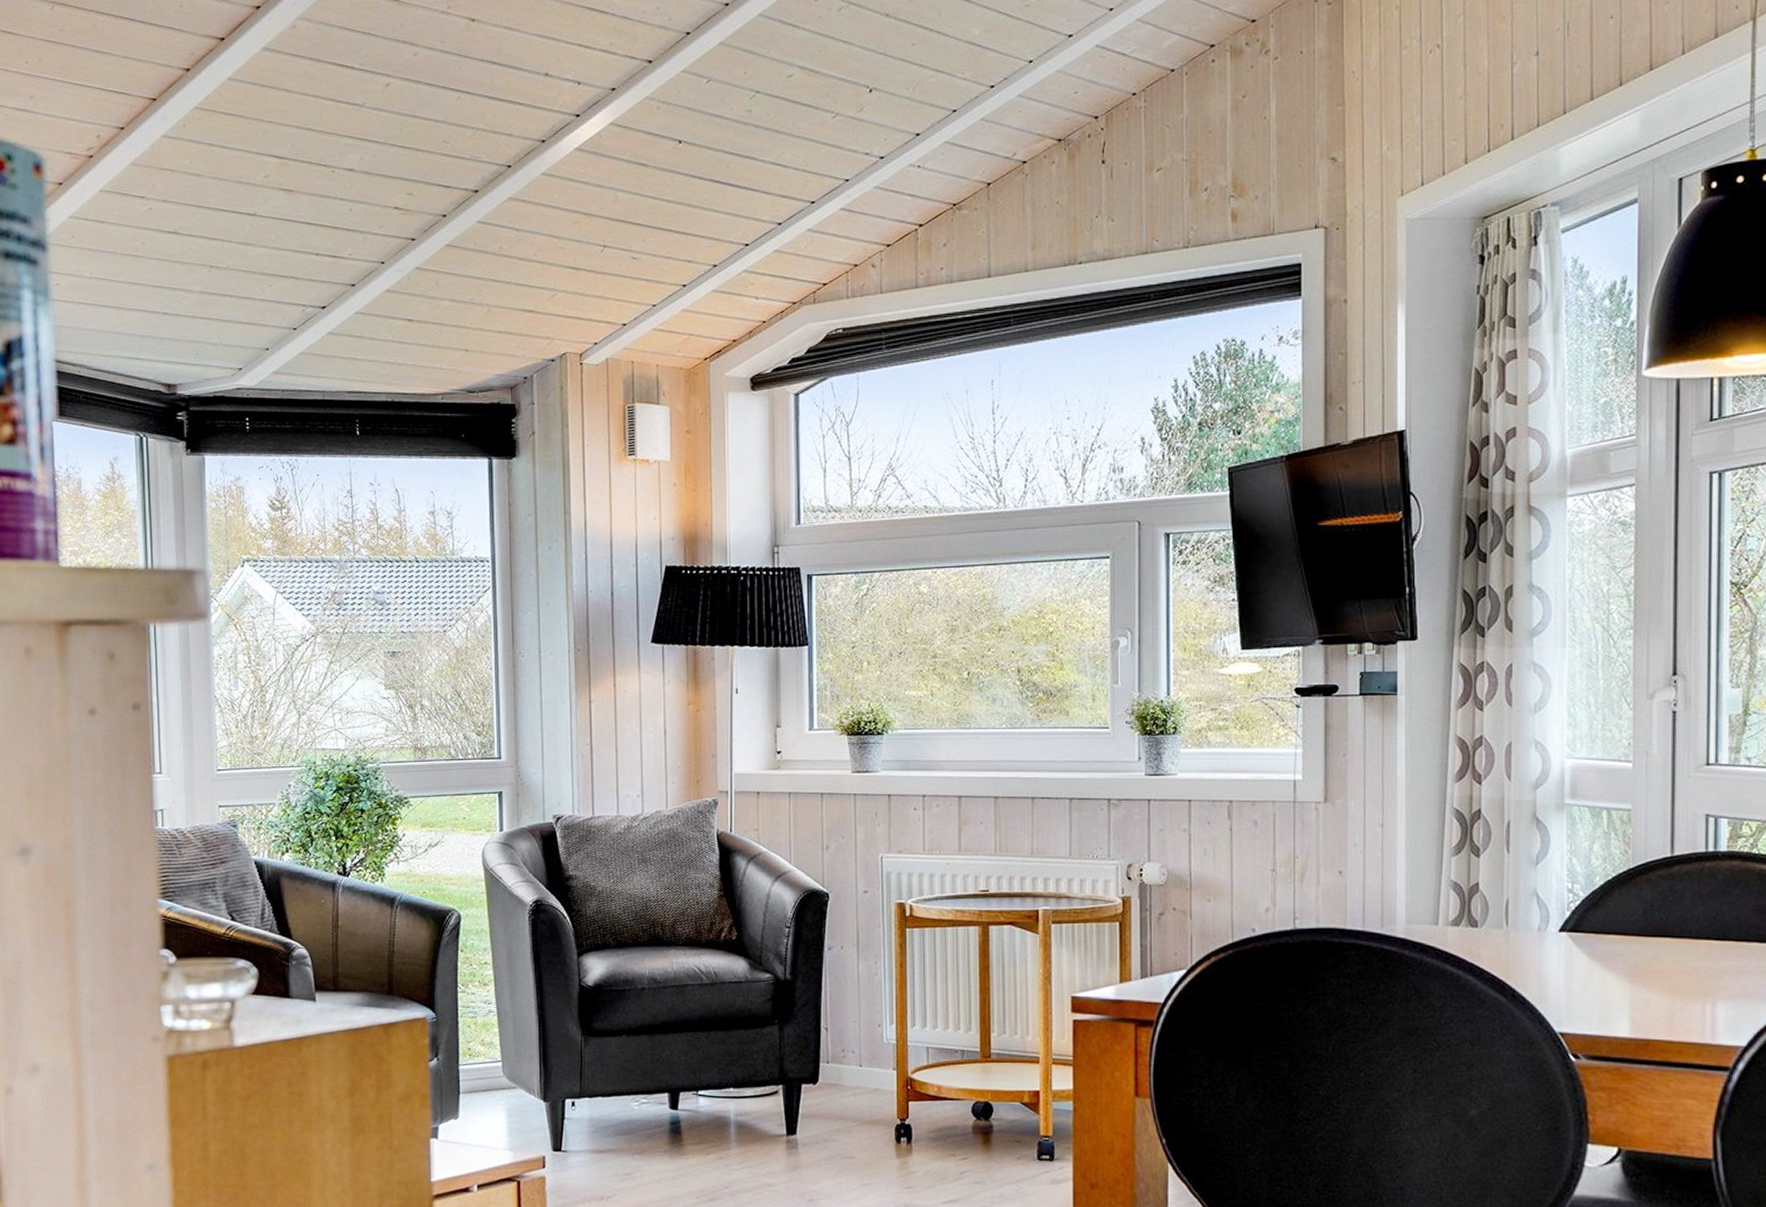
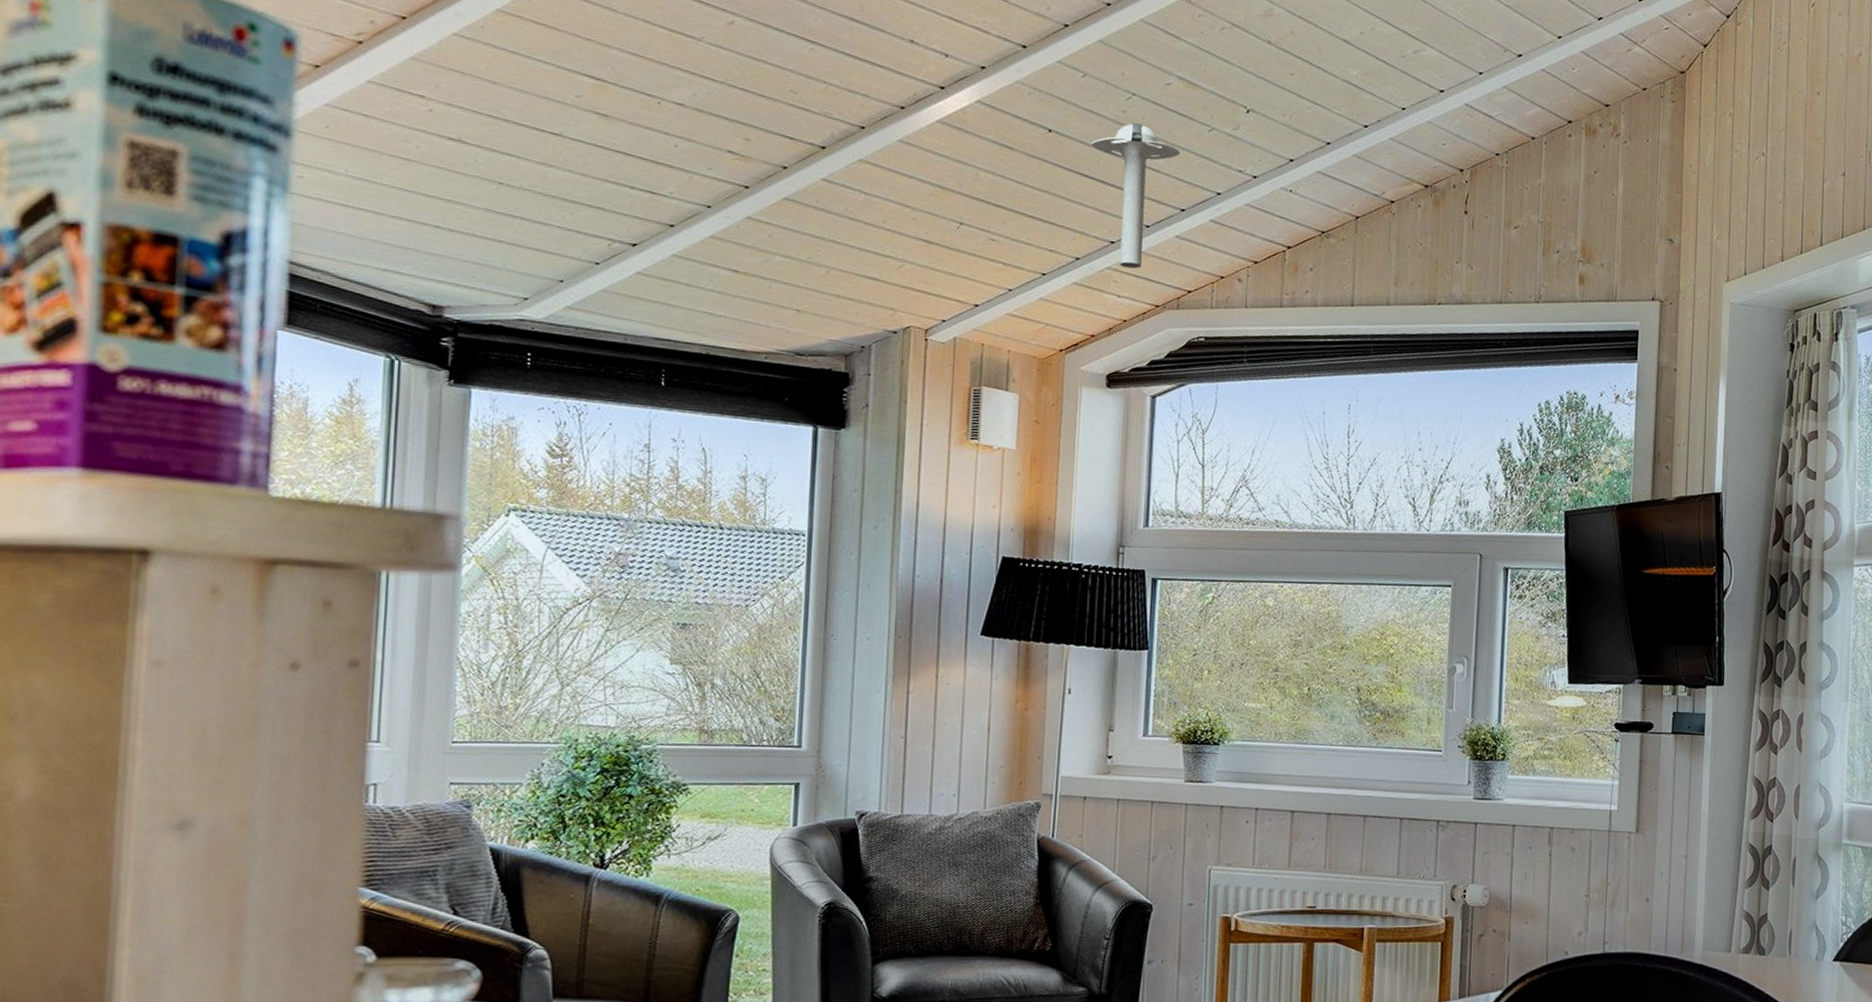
ceiling light: none [720,120,806,269] -> present [1092,123,1180,269]

